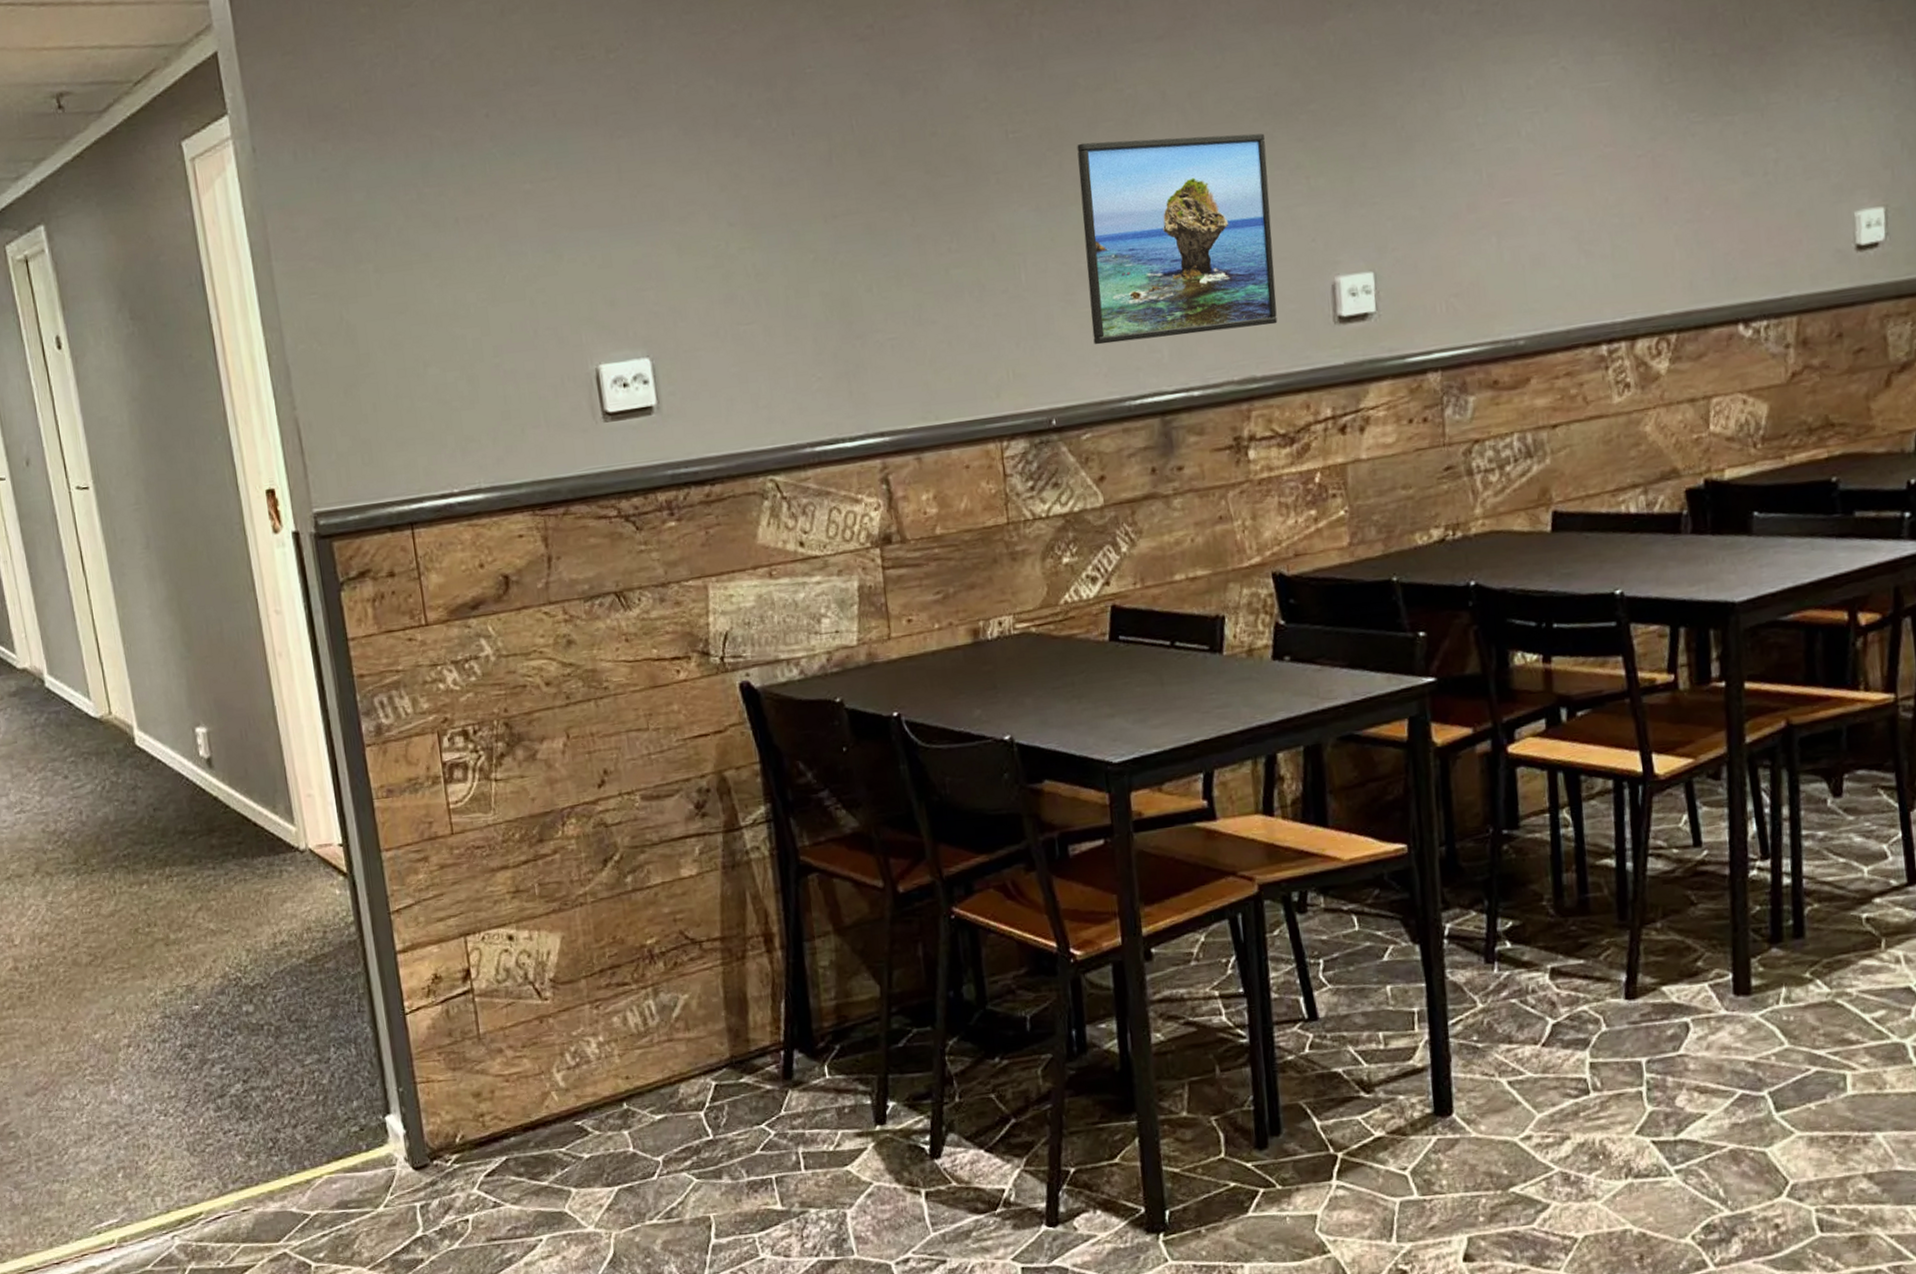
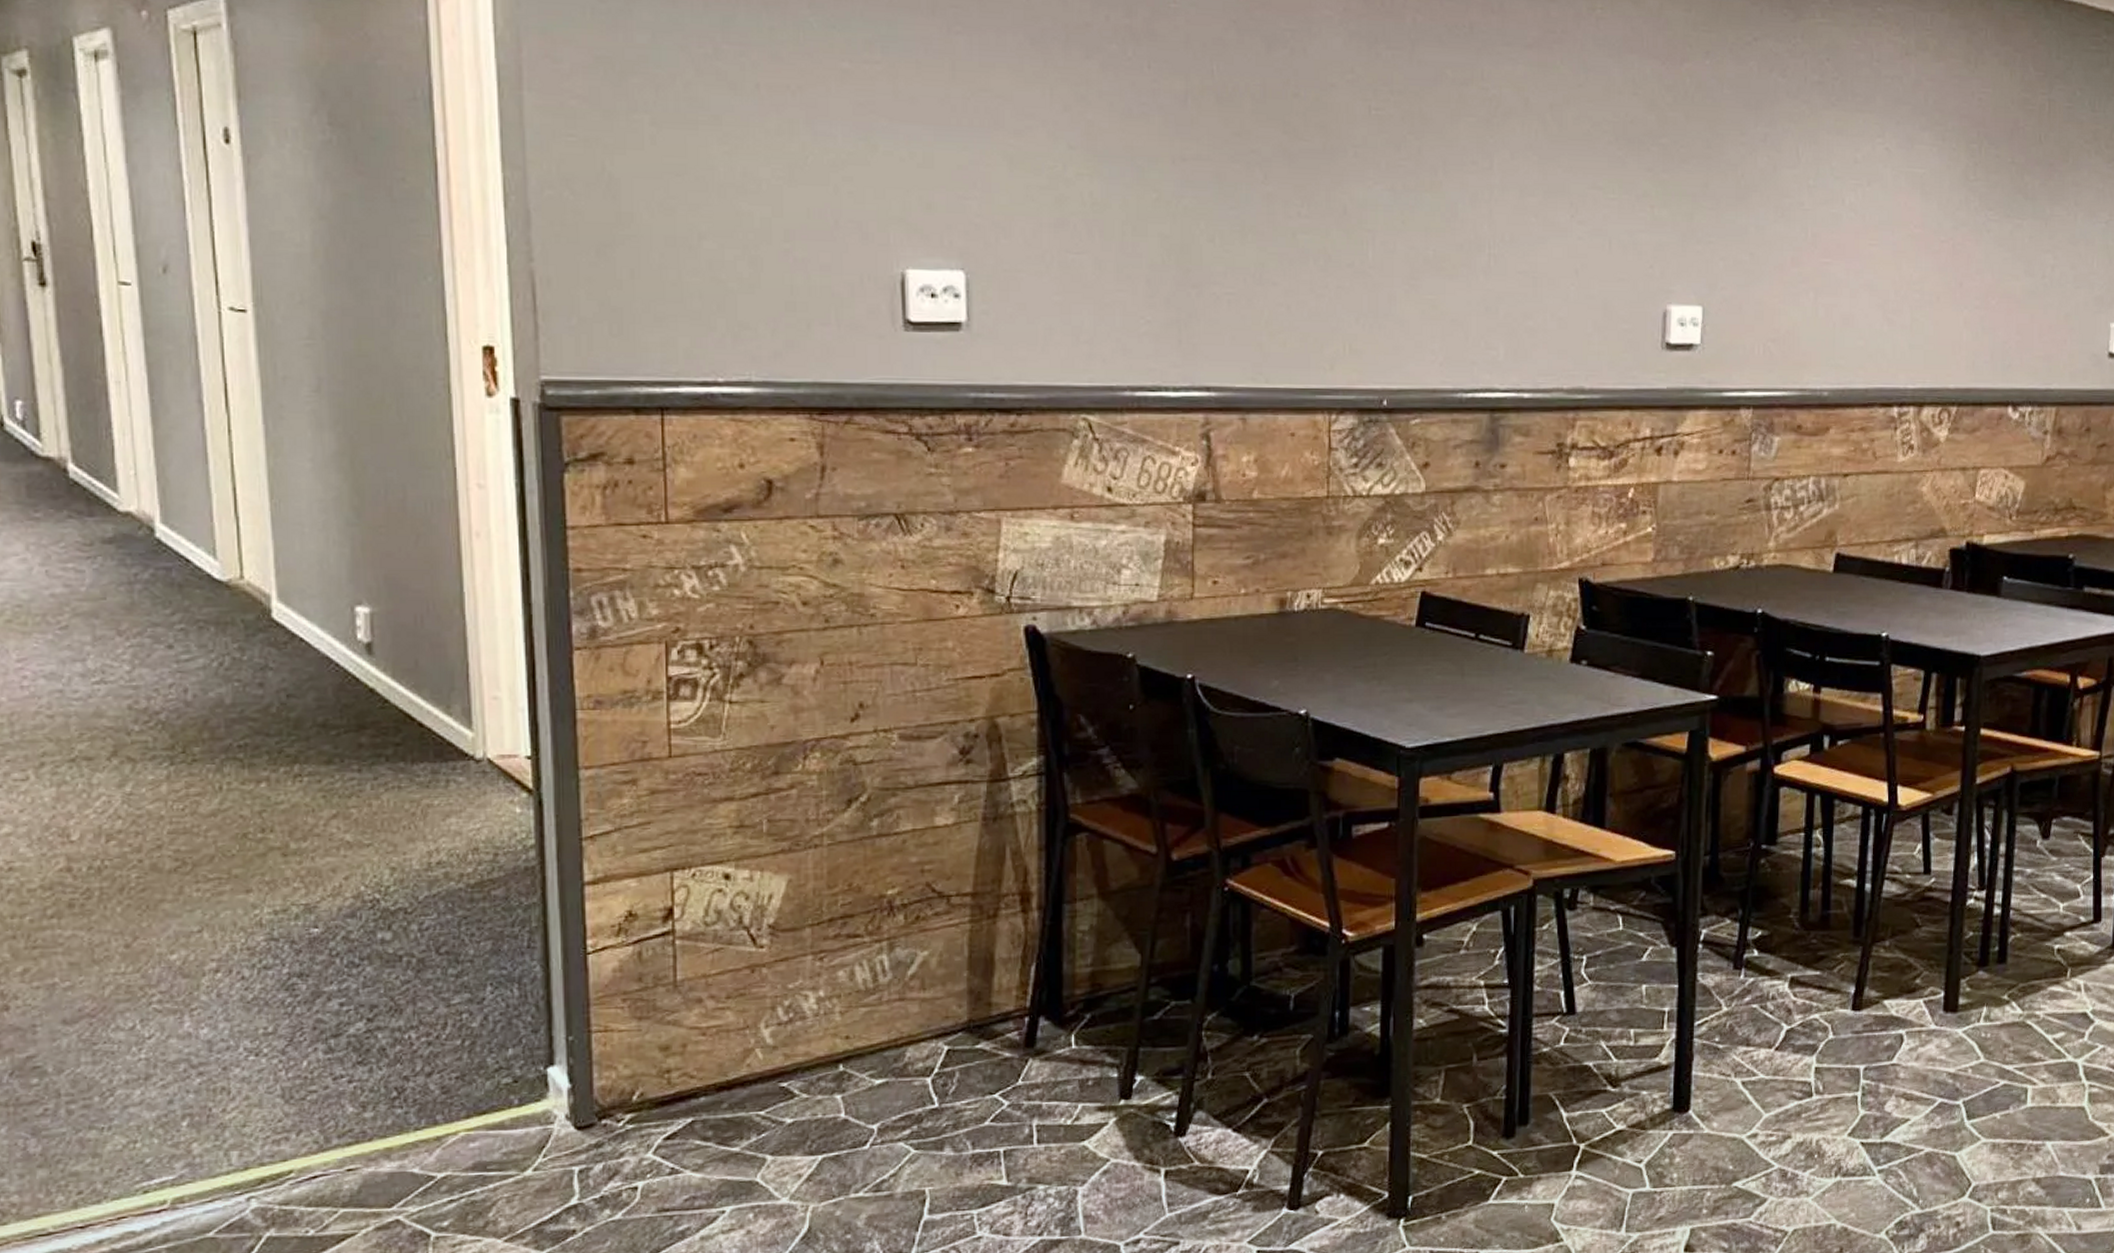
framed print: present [1077,133,1278,345] -> none [1433,133,1616,341]

